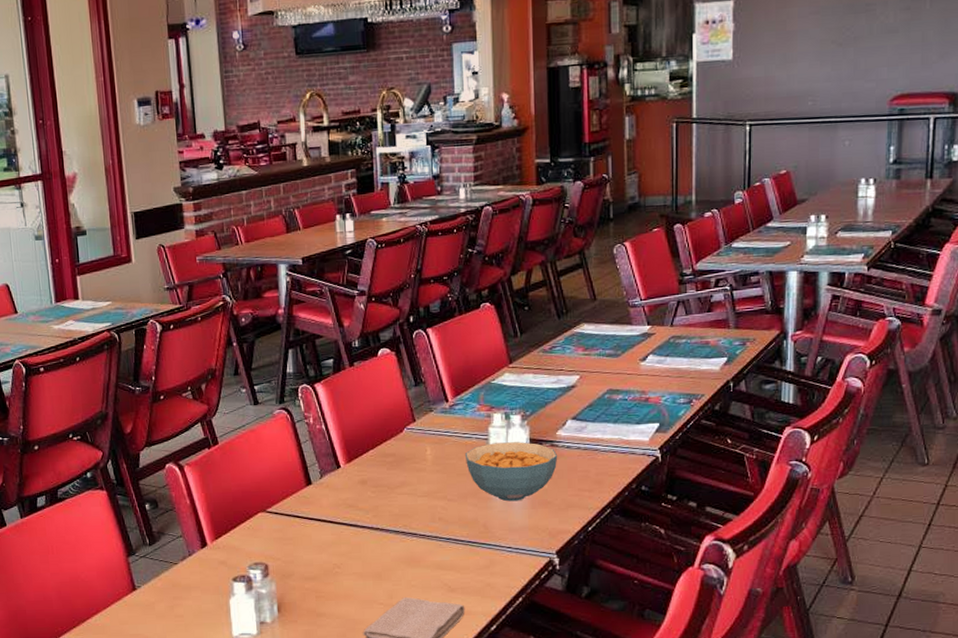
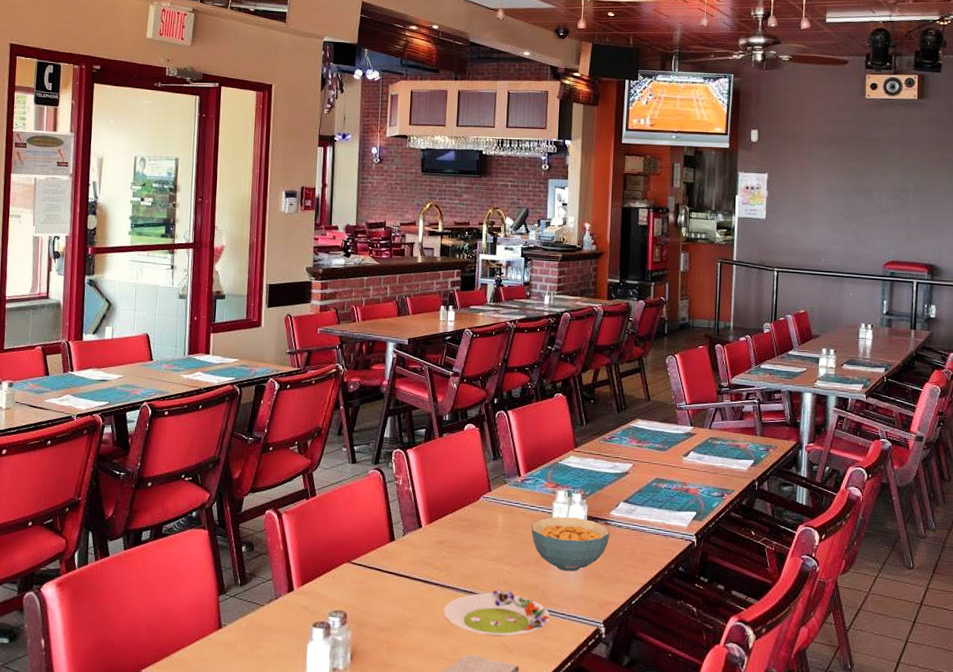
salad plate: none [375,527,494,577] -> present [444,590,550,637]

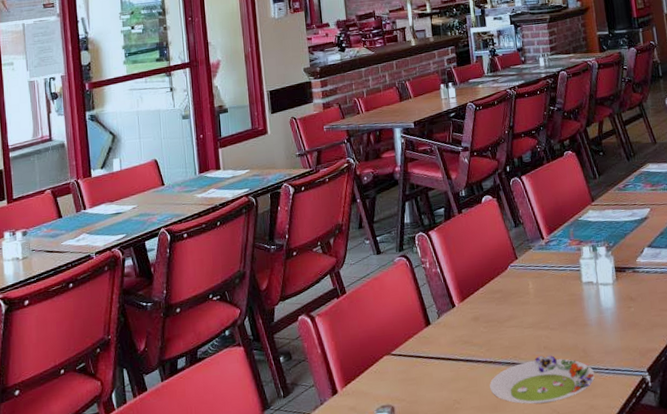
cereal bowl: present [531,517,610,572] -> none [561,270,640,326]

